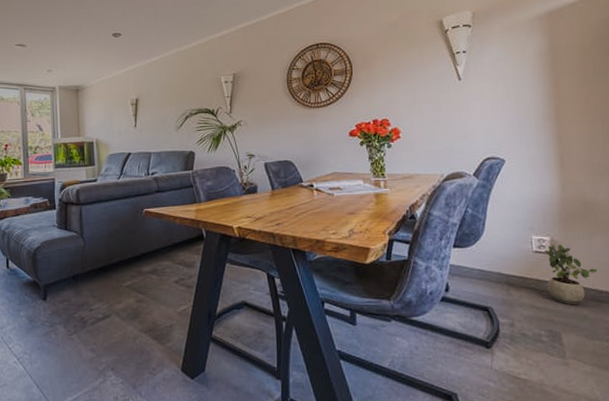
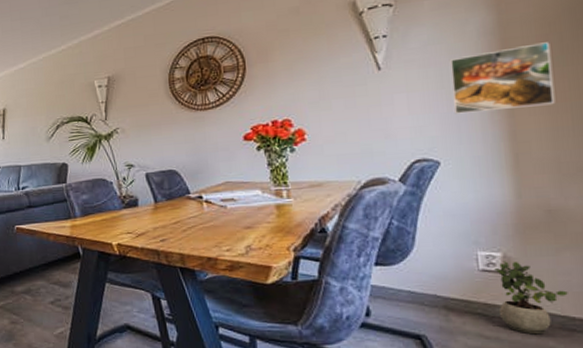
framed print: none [513,64,590,120] -> present [449,42,556,114]

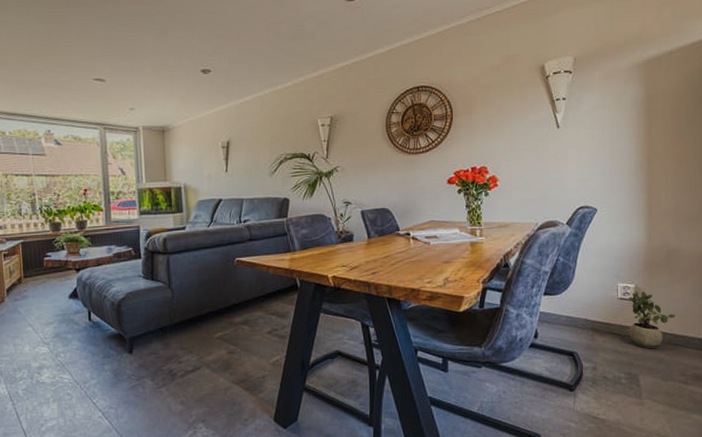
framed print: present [449,42,556,114] -> none [609,114,680,170]

